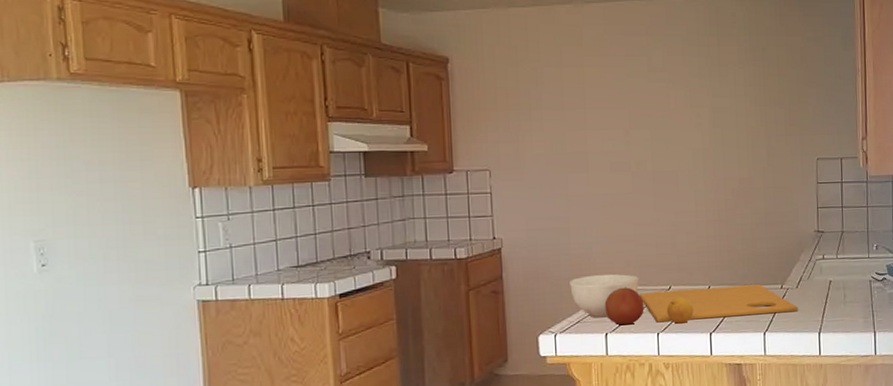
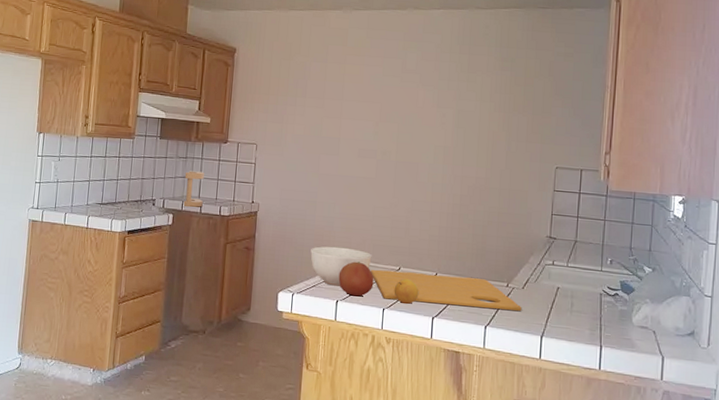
paper towel holder: none [404,210,432,256] -> present [183,170,204,208]

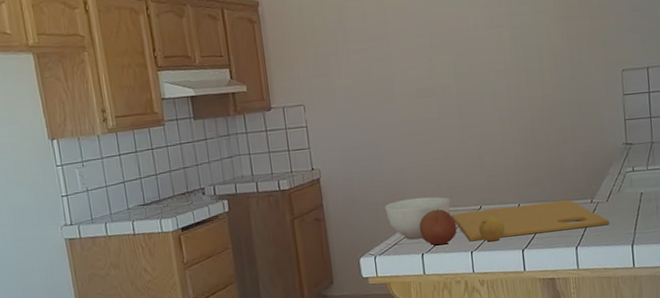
paper towel holder: present [183,170,204,208] -> none [231,147,258,190]

